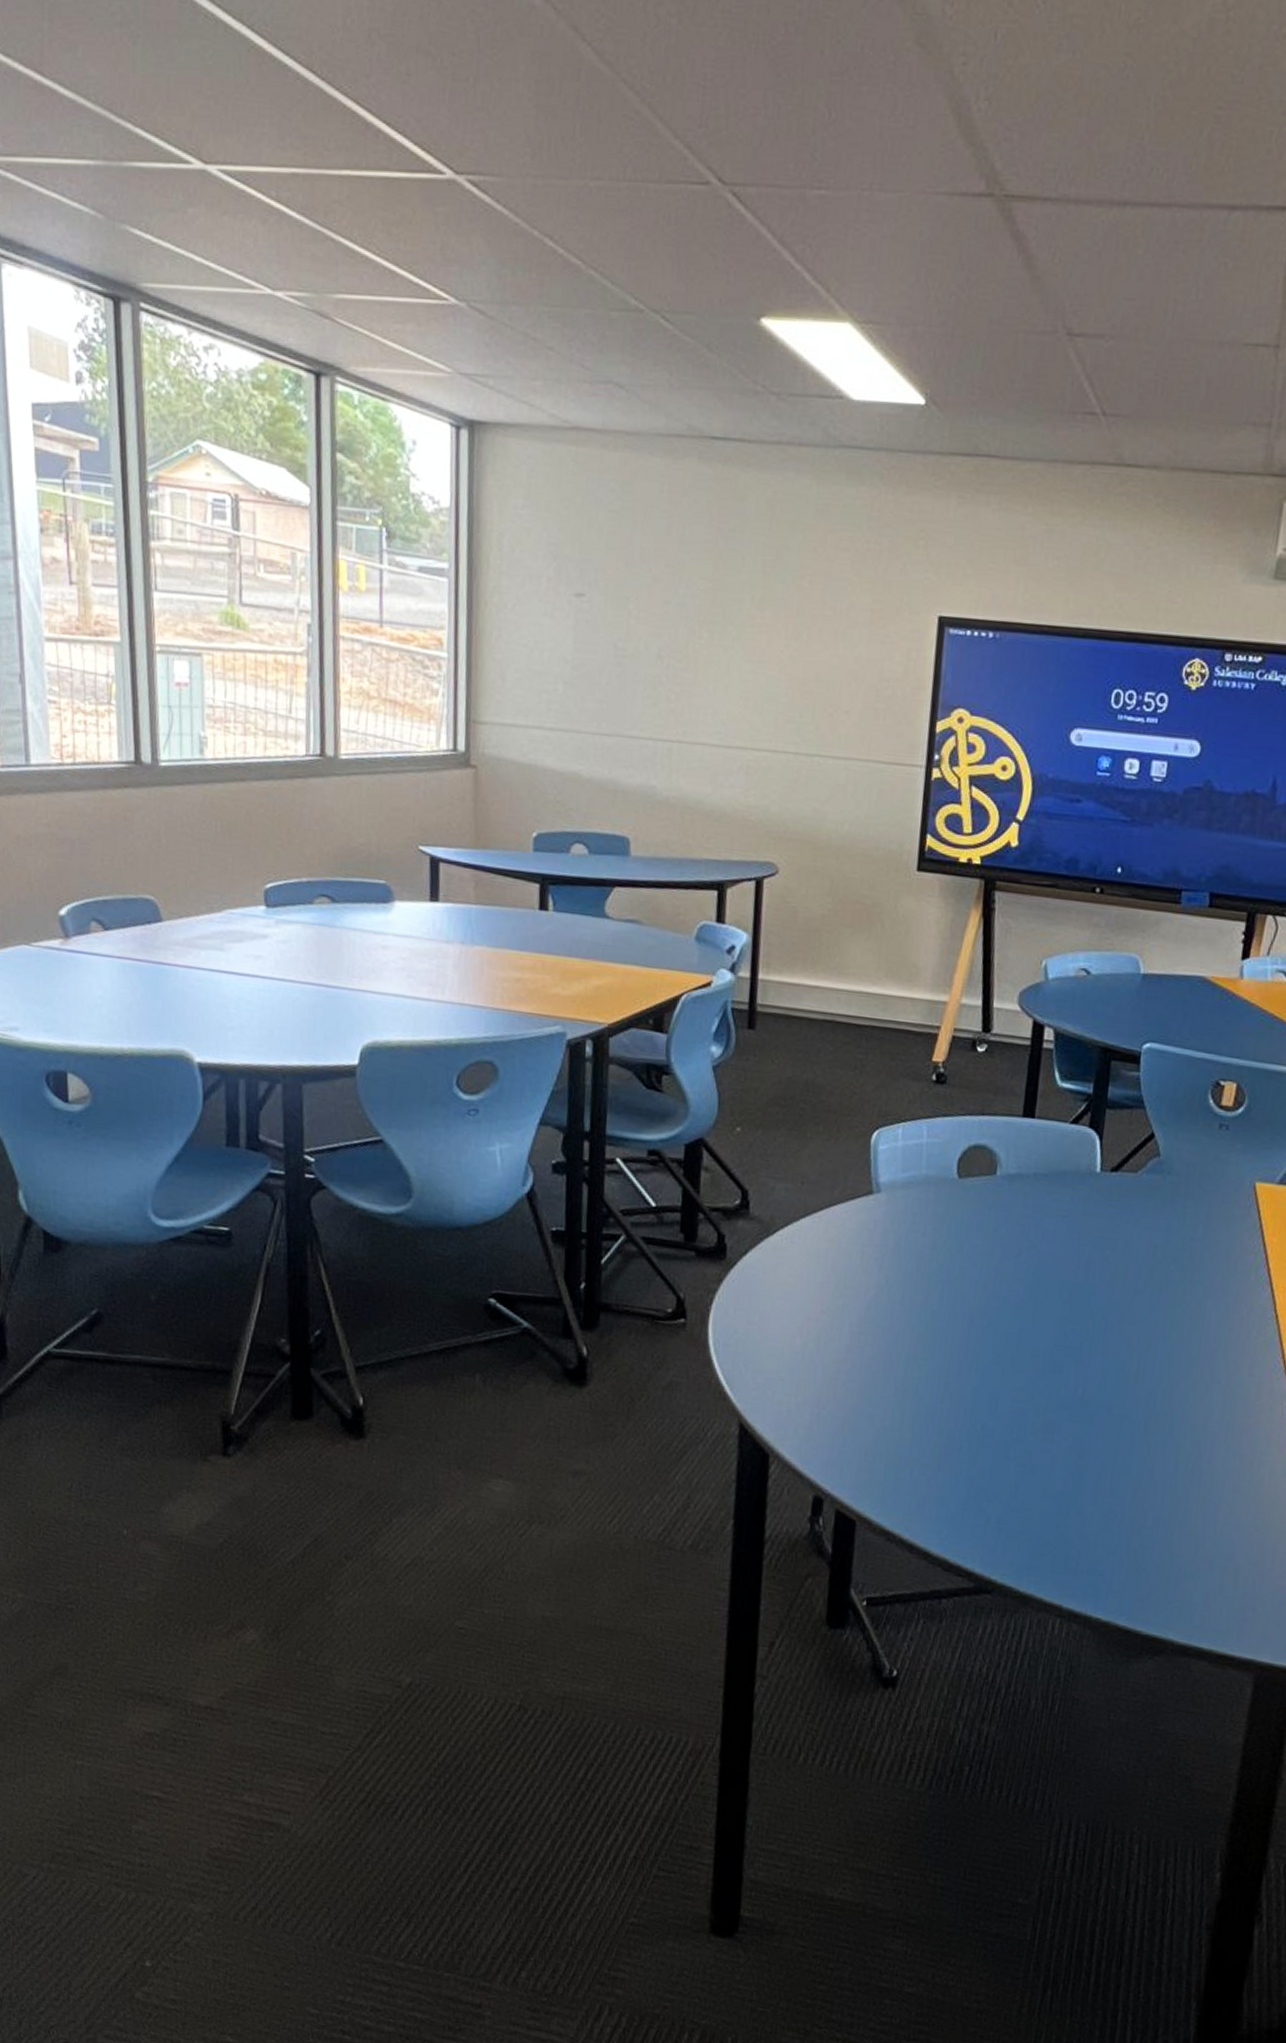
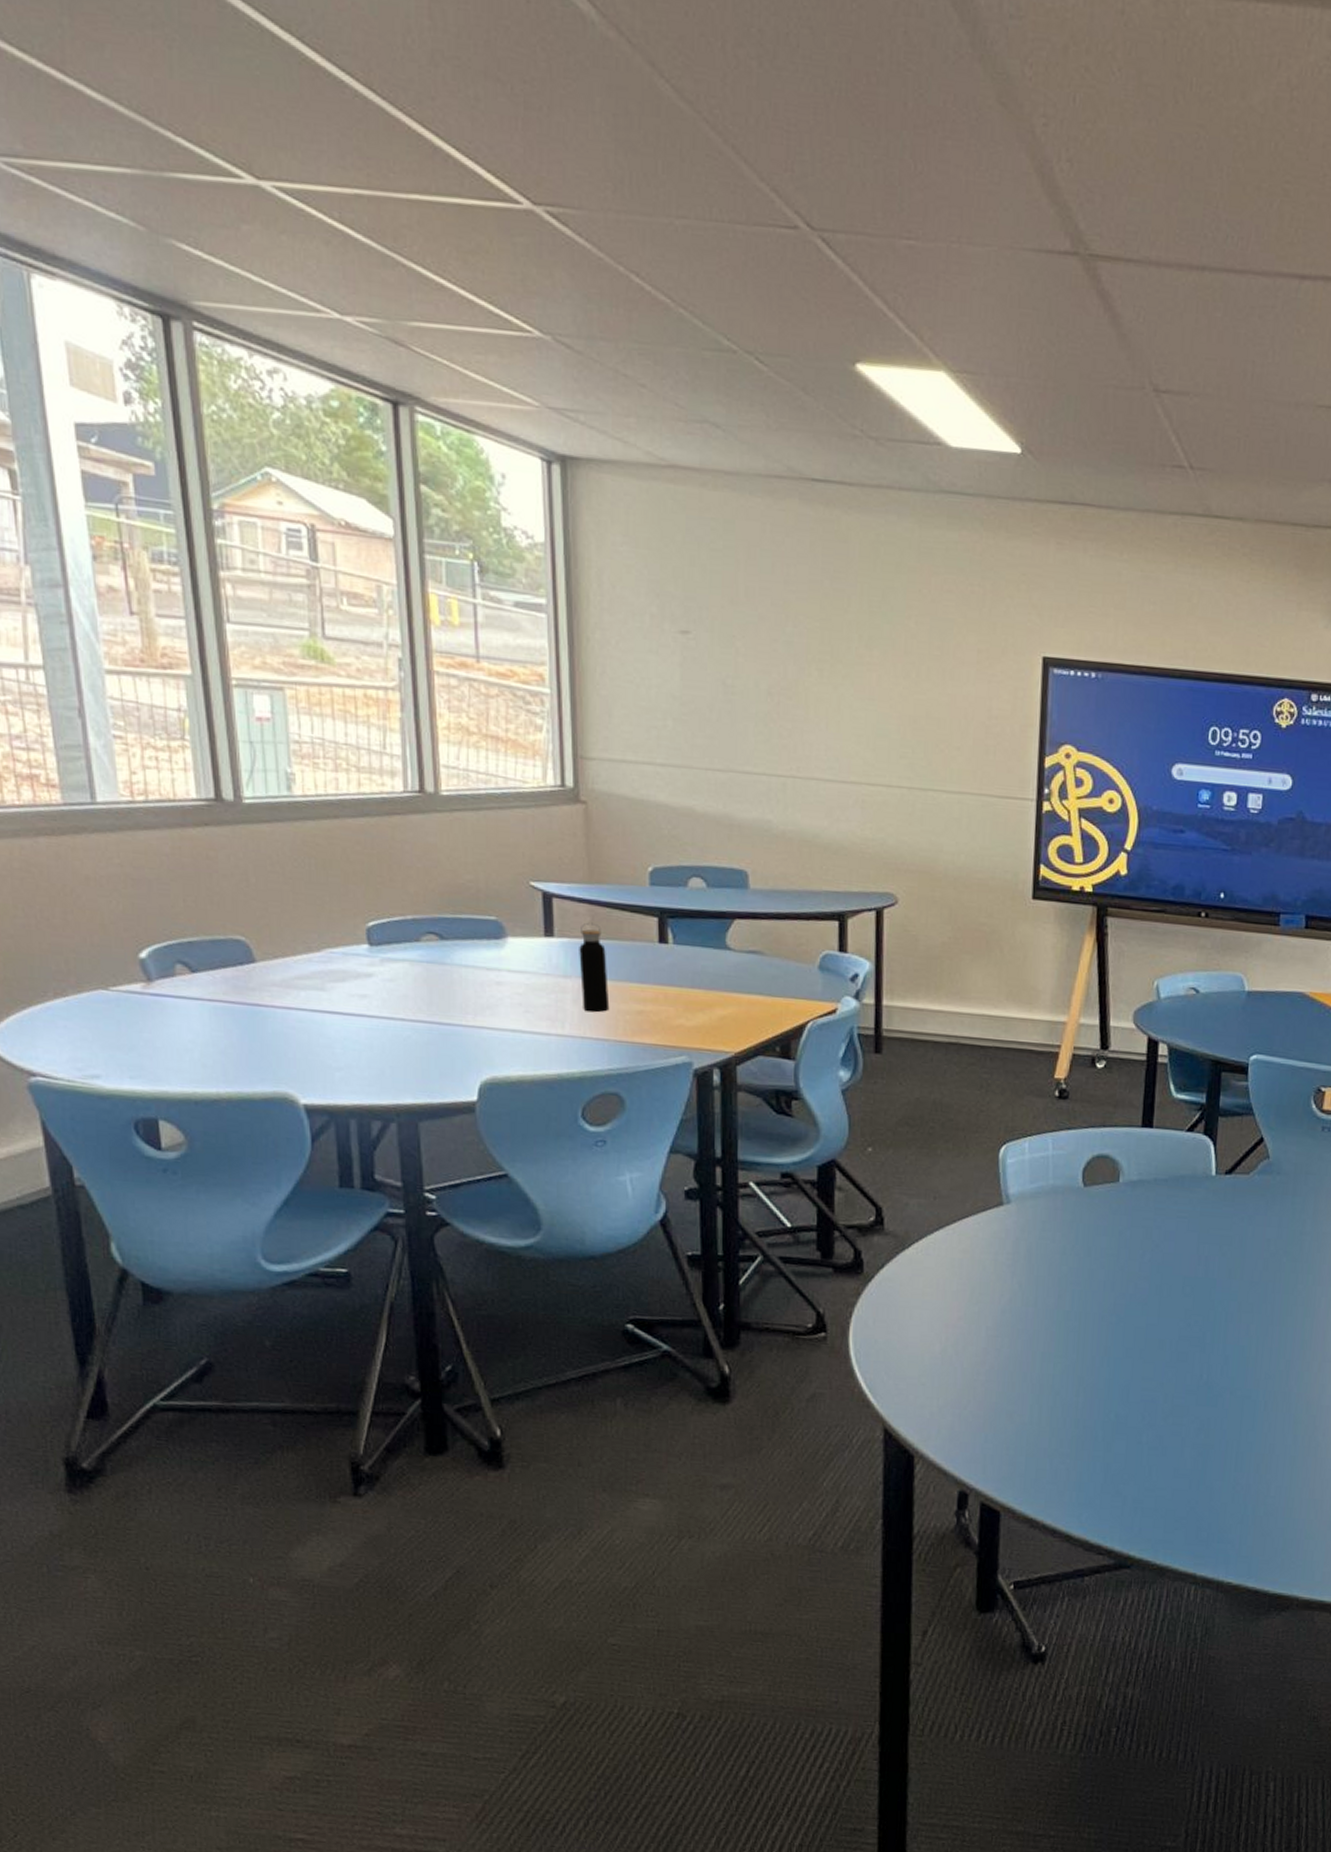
water bottle: none [461,887,489,979] -> present [579,922,610,1012]

